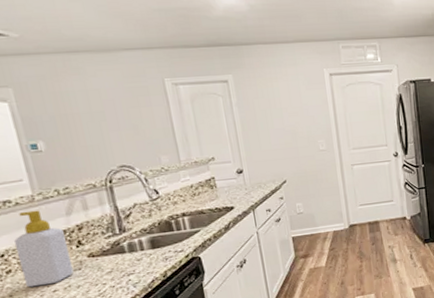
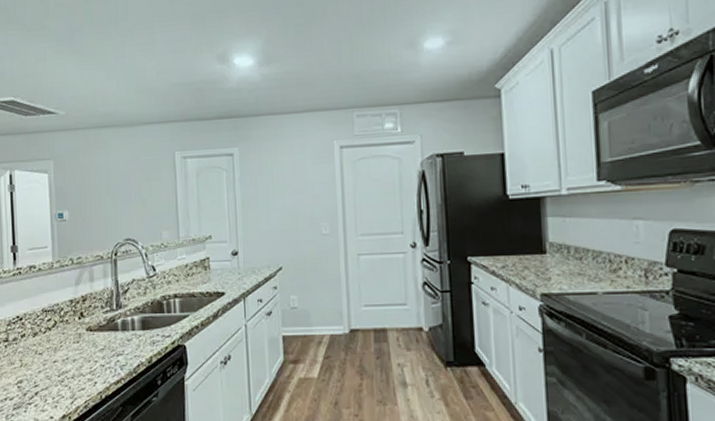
soap bottle: present [14,210,74,288] -> none [32,277,72,355]

